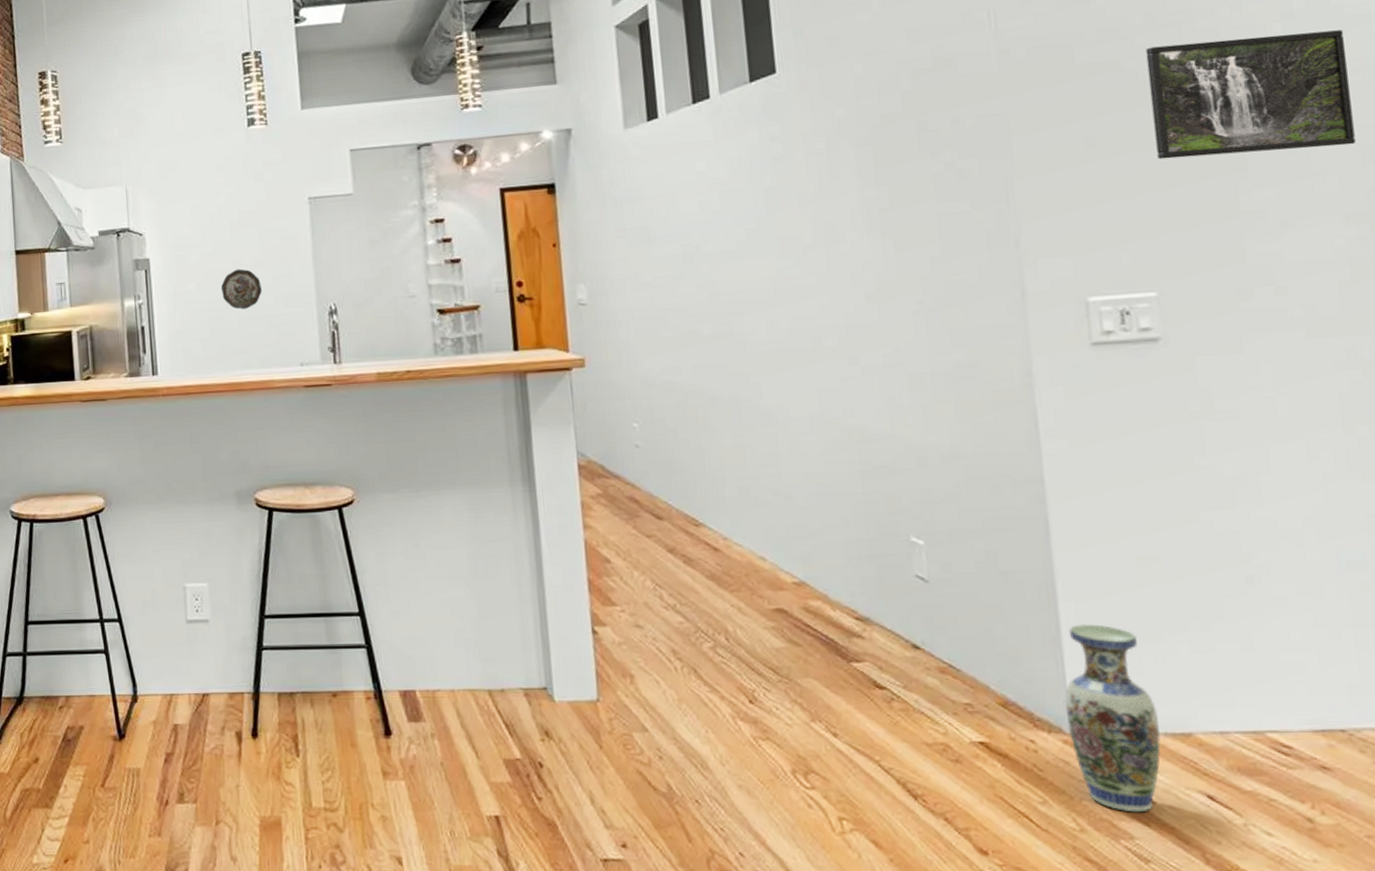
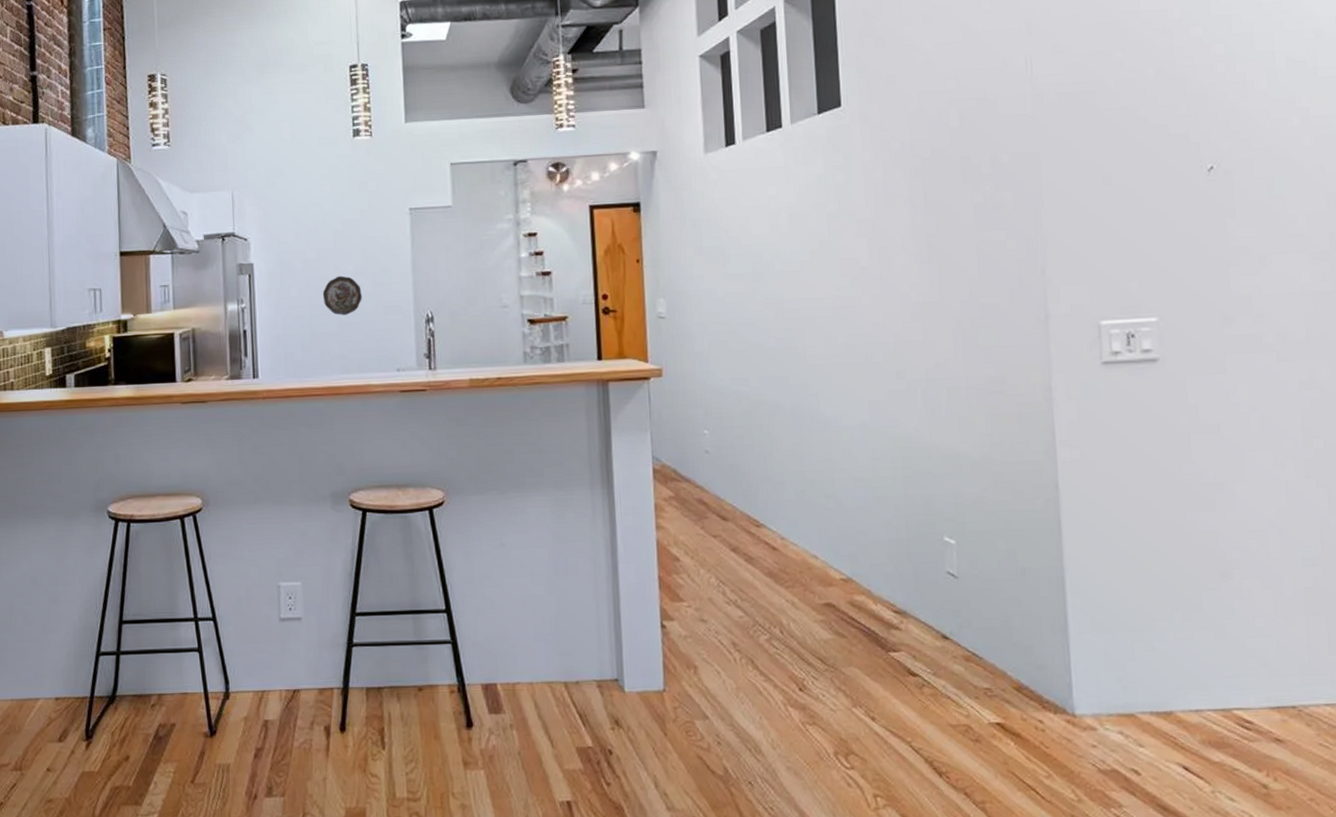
vase: present [1065,624,1161,813] -> none [1069,615,1147,784]
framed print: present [1145,30,1356,159] -> none [1155,89,1322,199]

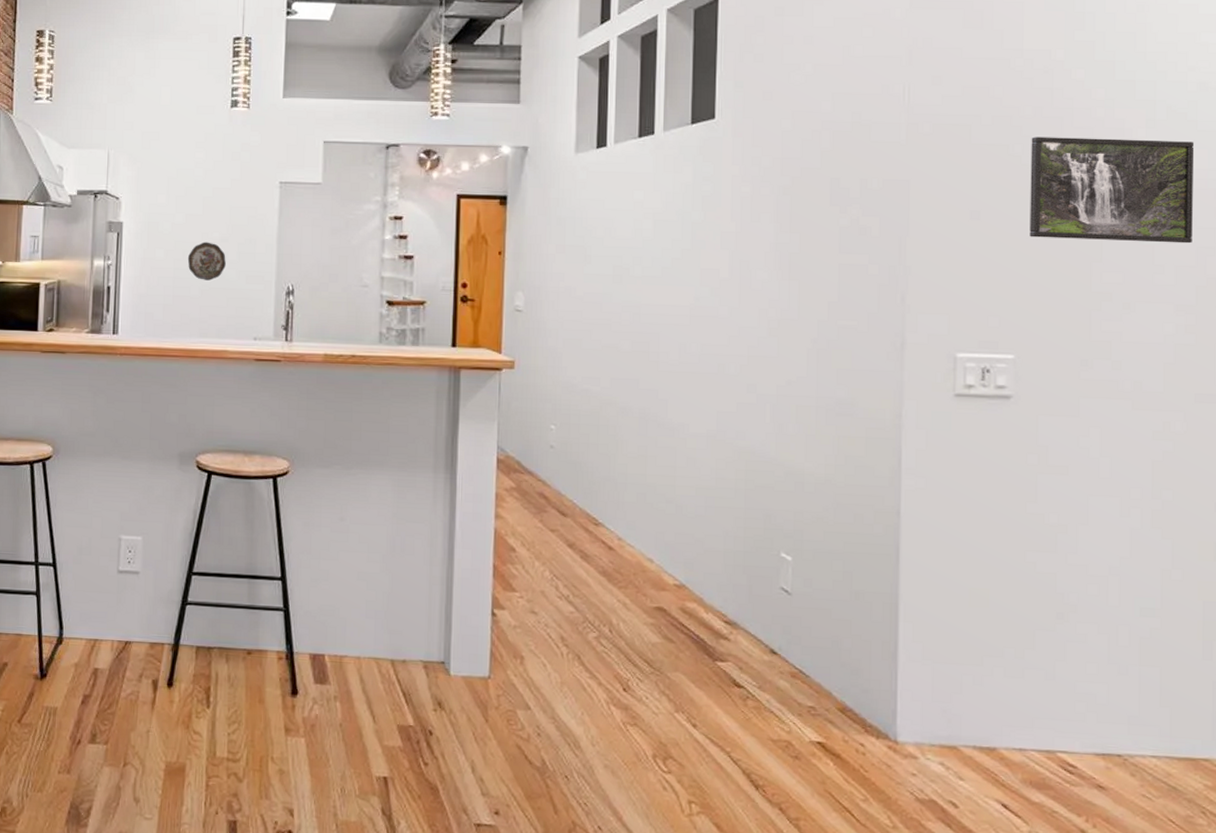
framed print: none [1155,89,1322,199] -> present [1029,136,1195,244]

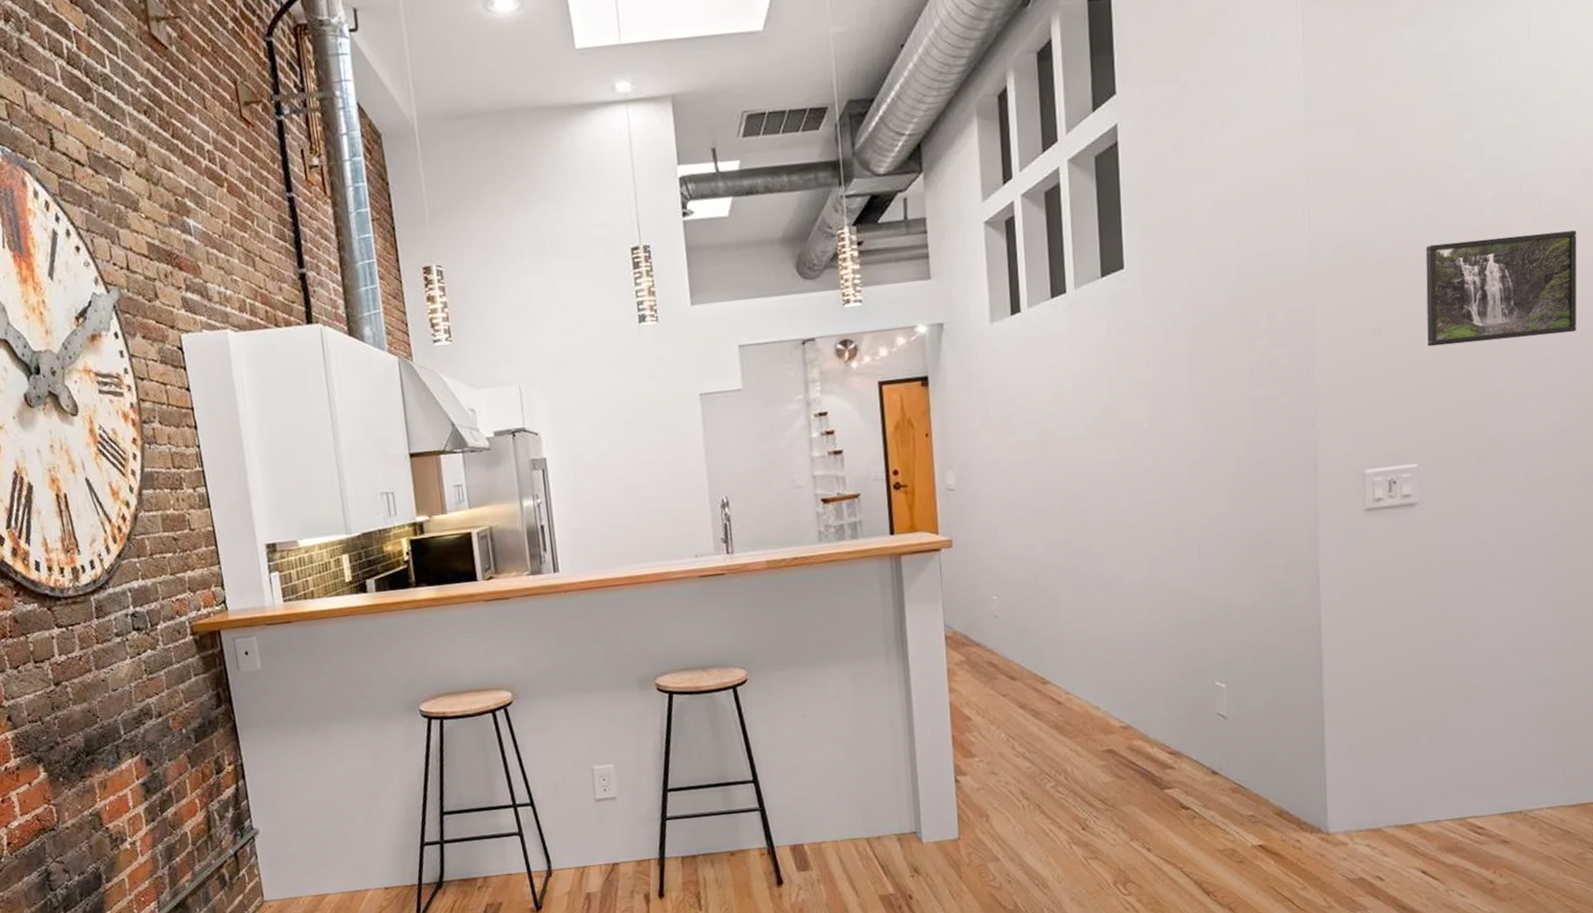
decorative plate: present [187,242,226,281] -> none [617,465,657,505]

